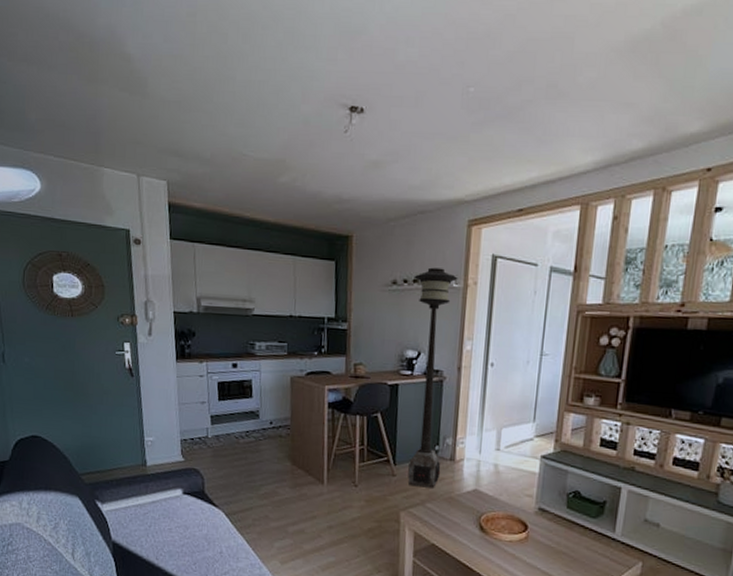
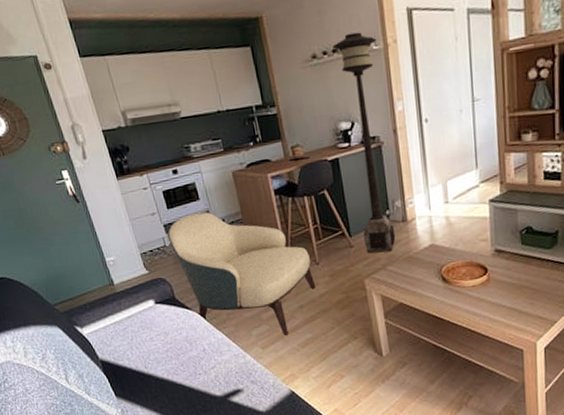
armchair: none [211,410,350,554] -> present [167,212,316,335]

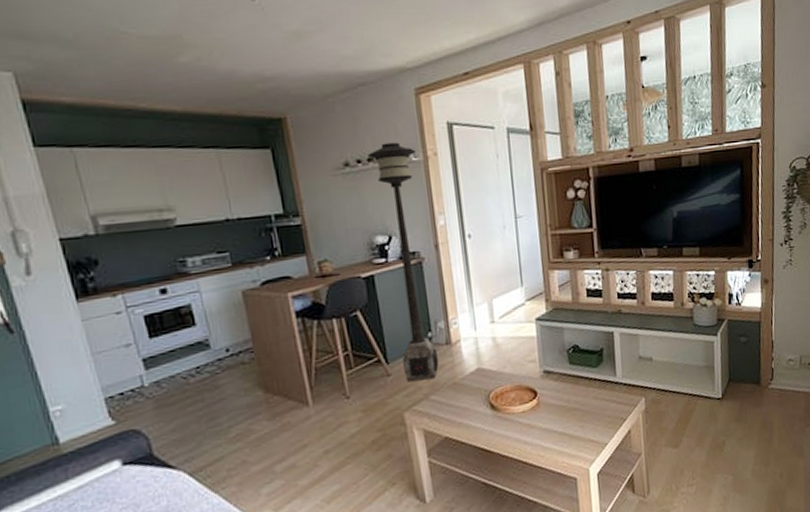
armchair: present [167,212,316,335] -> none [146,340,346,490]

